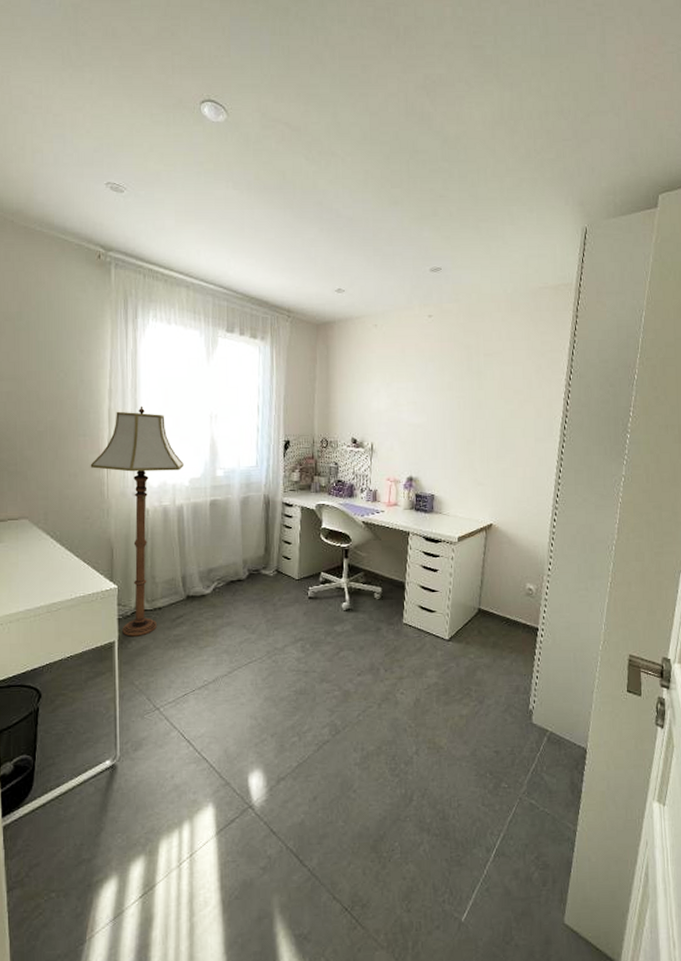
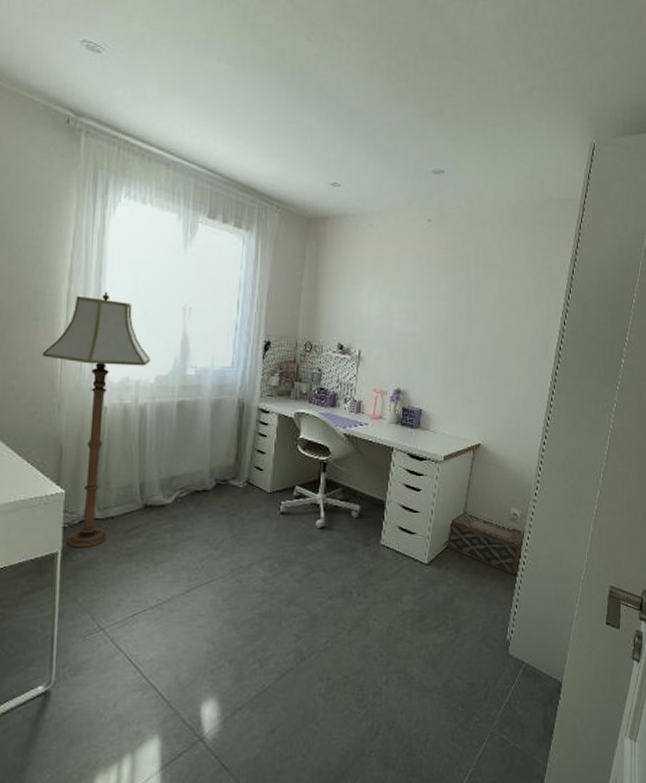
woven basket: none [466,588,543,647] -> present [447,511,527,574]

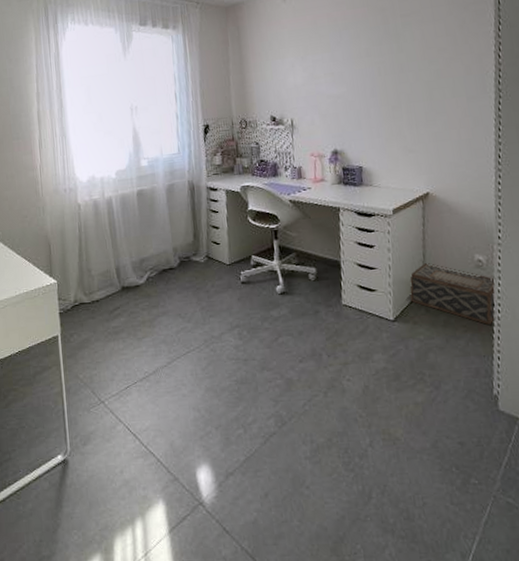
floor lamp: present [42,291,150,548] -> none [25,105,110,330]

